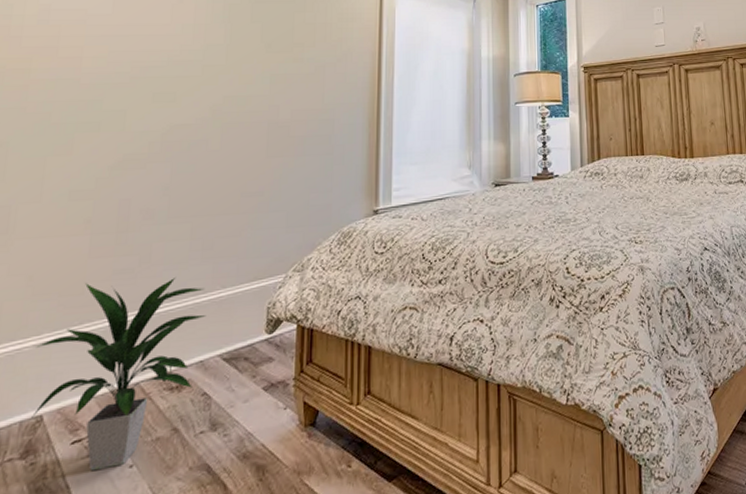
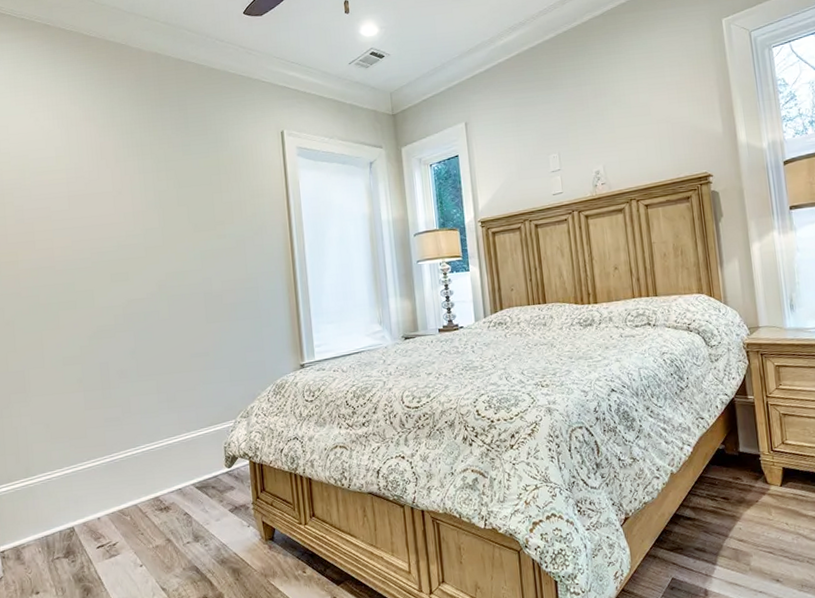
indoor plant: present [31,278,206,472] -> none [59,424,178,568]

